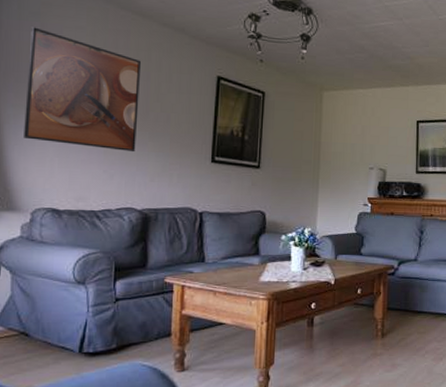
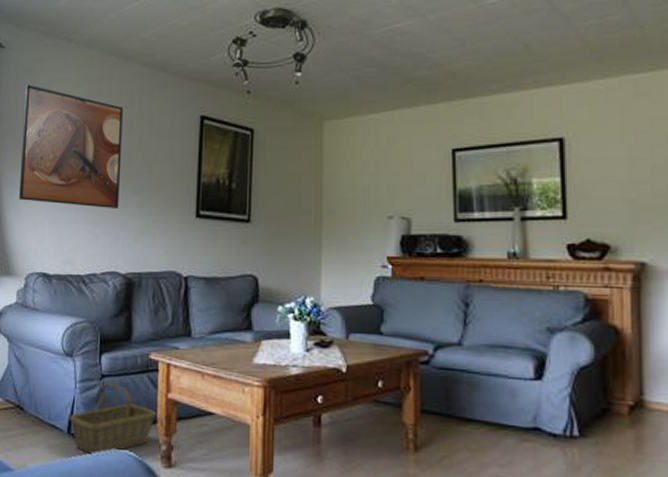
basket: none [81,305,170,370] -> present [69,383,156,456]

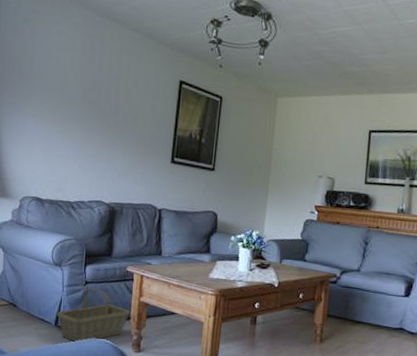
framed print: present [19,84,124,210] -> none [15,32,114,150]

